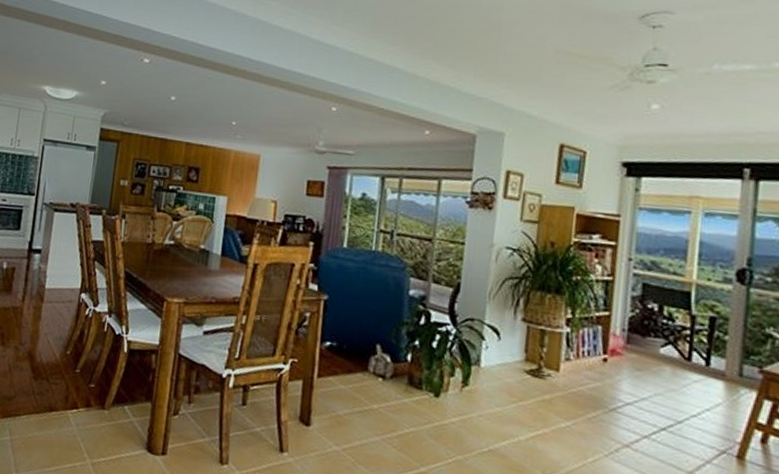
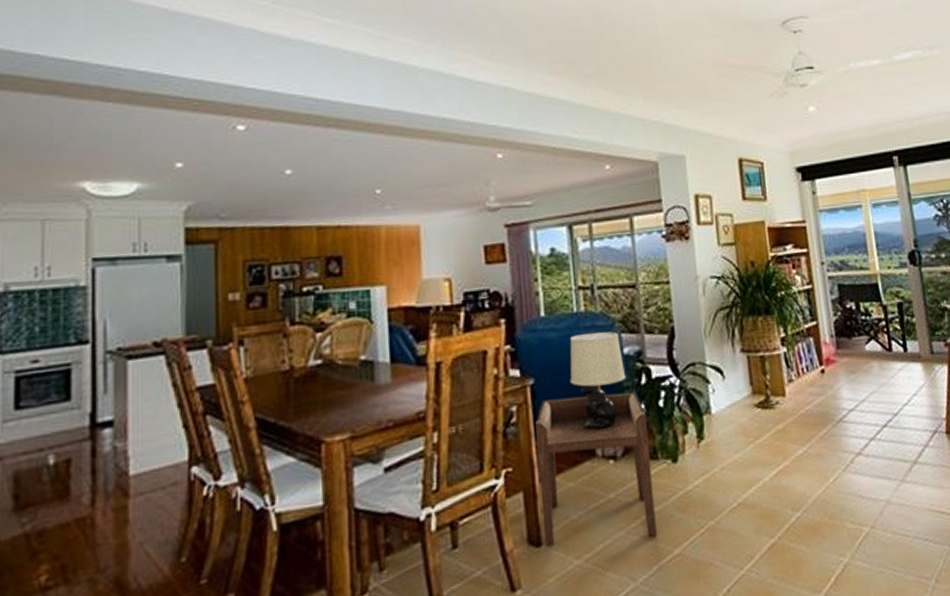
side table: none [312,314,419,451] -> present [535,391,657,546]
table lamp: none [357,269,408,351] -> present [569,331,627,429]

